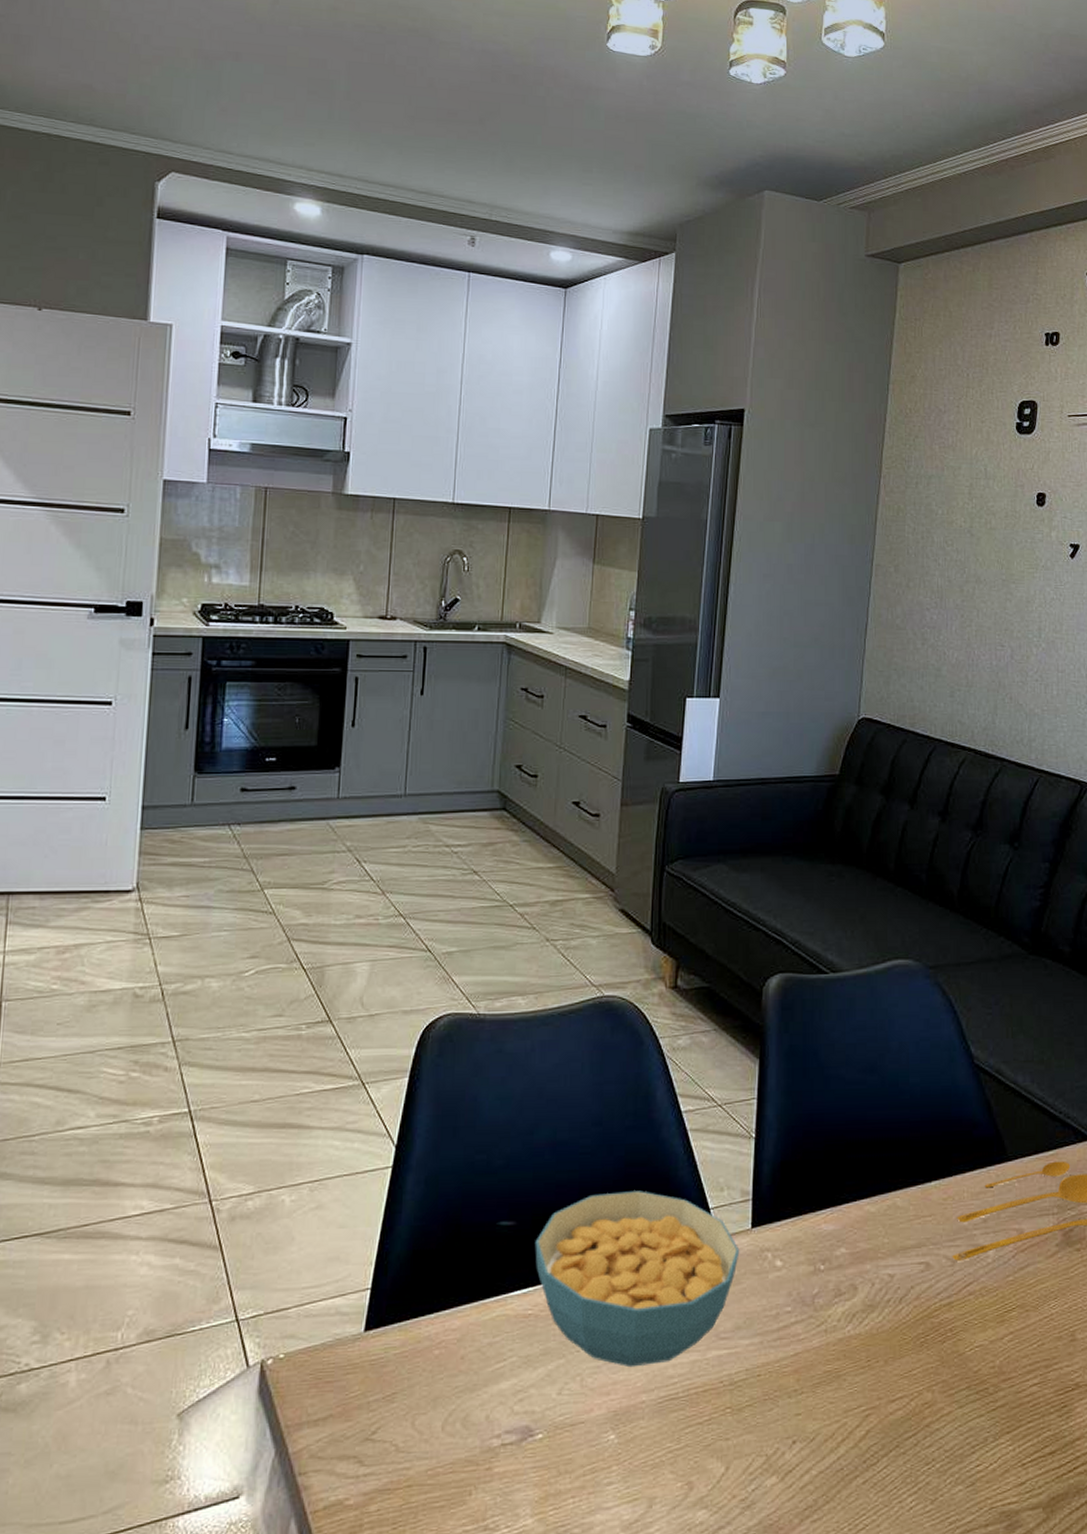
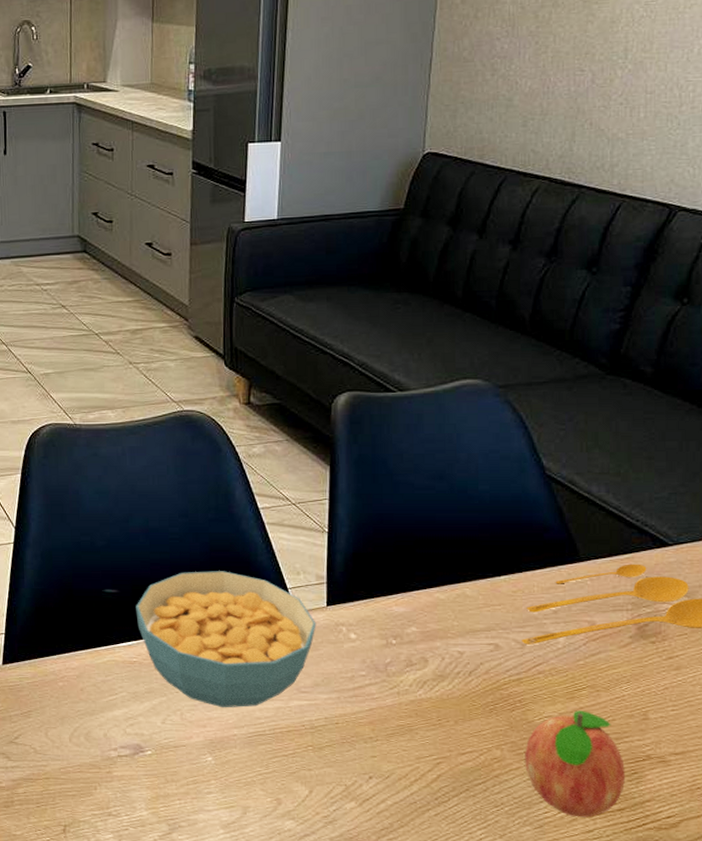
fruit: none [956,1334,1055,1468] -> present [525,709,625,818]

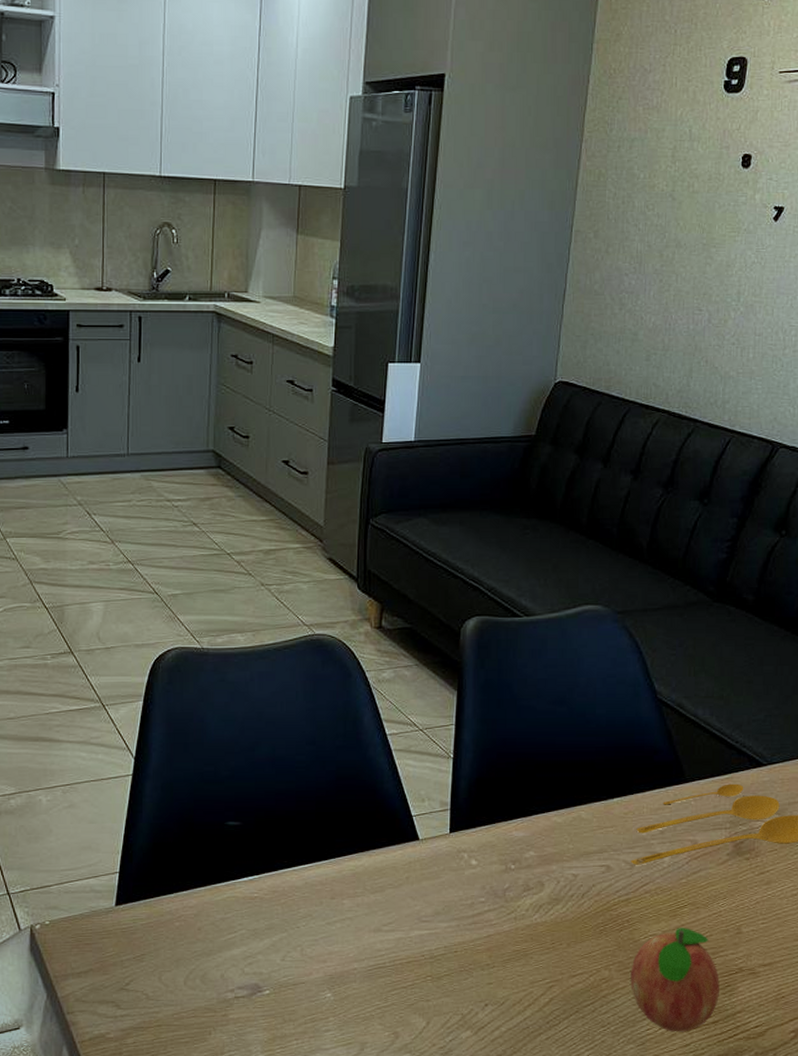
cereal bowl: present [135,571,316,708] -> none [259,800,439,942]

